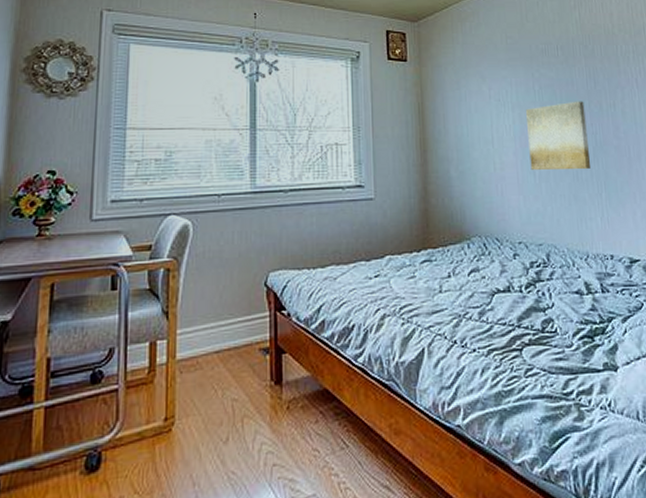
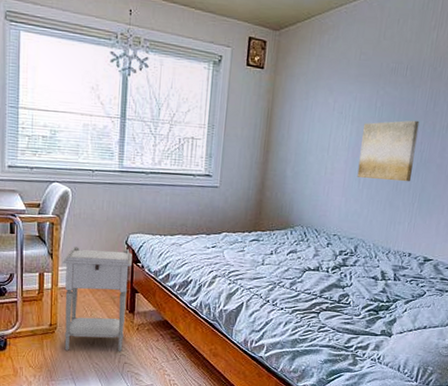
nightstand: none [182,293,274,457] -> present [63,247,132,351]

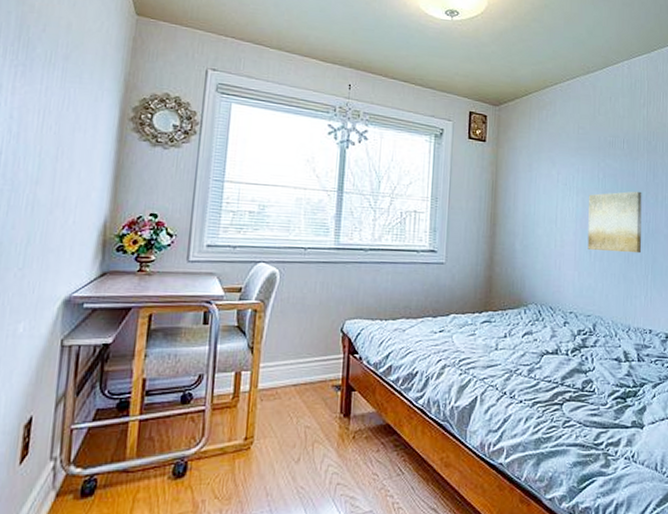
nightstand: present [63,247,132,351] -> none [262,338,349,472]

